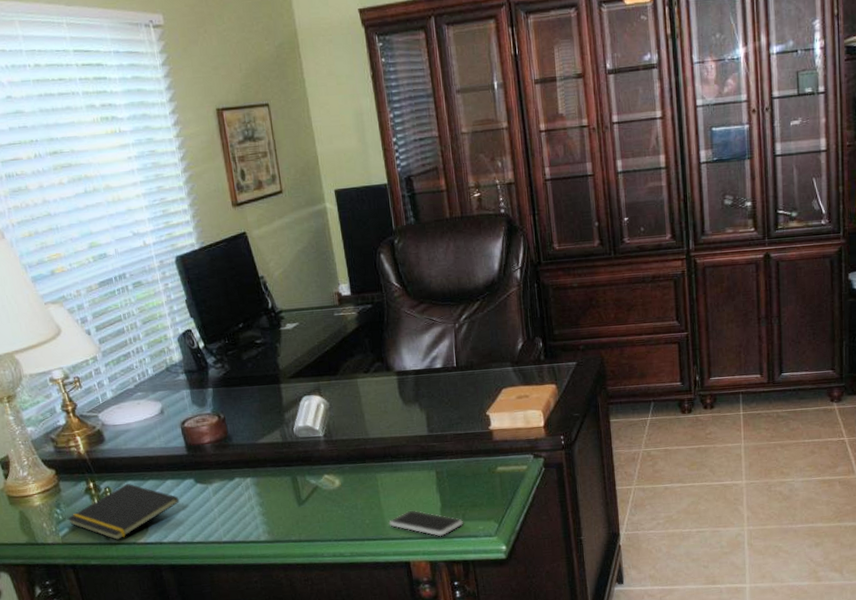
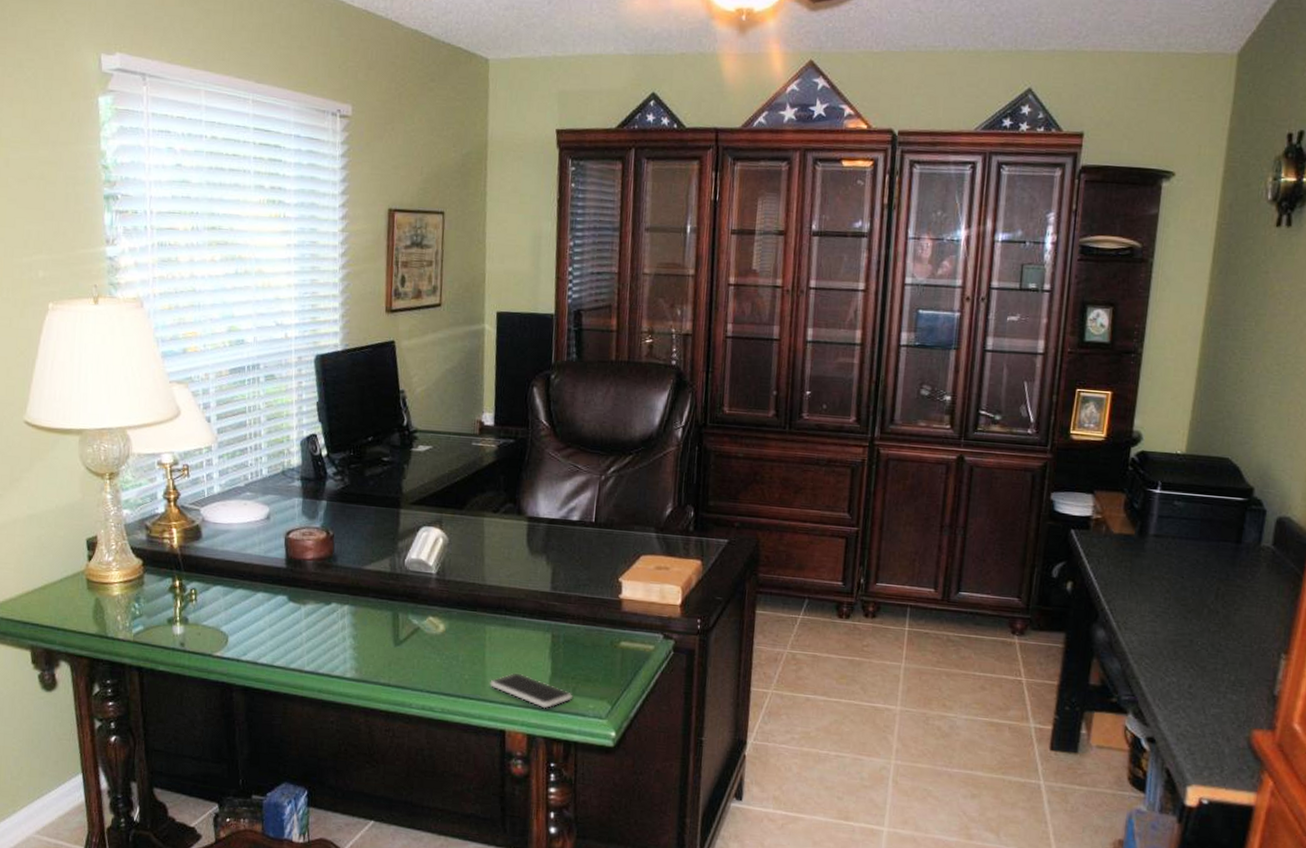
notepad: present [67,483,180,541] -> none [144,588,267,649]

